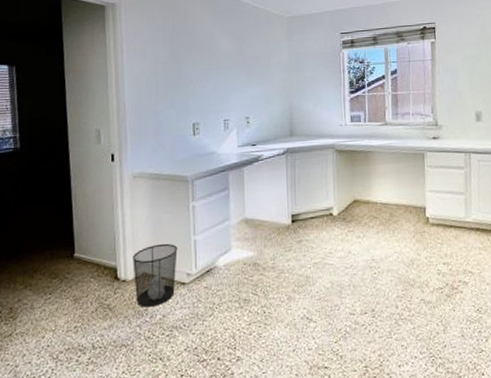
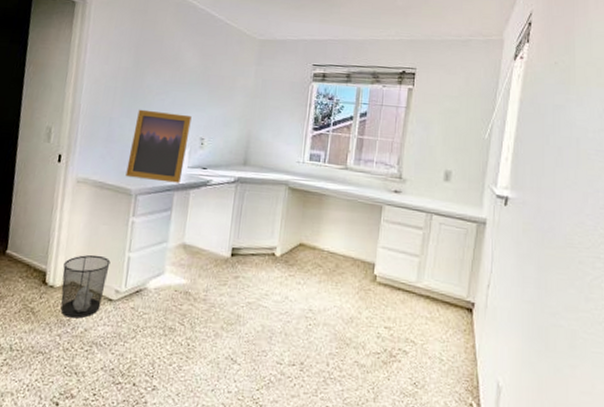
picture frame: none [179,97,235,165] -> present [125,109,192,183]

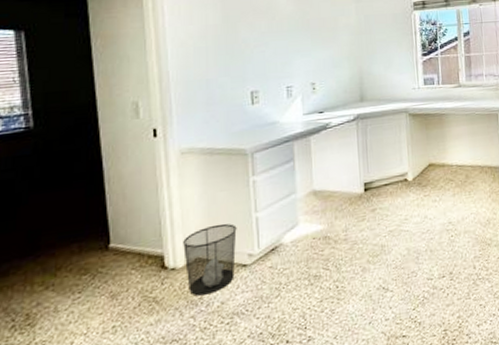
picture frame: present [125,109,192,183] -> none [236,63,299,138]

